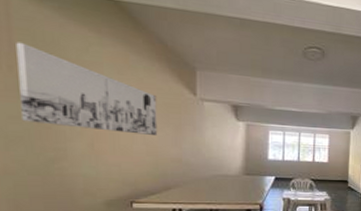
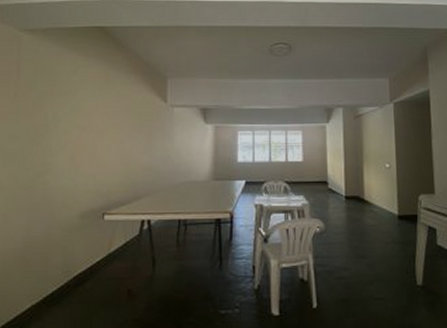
wall art: present [16,42,158,135] -> none [19,71,131,144]

